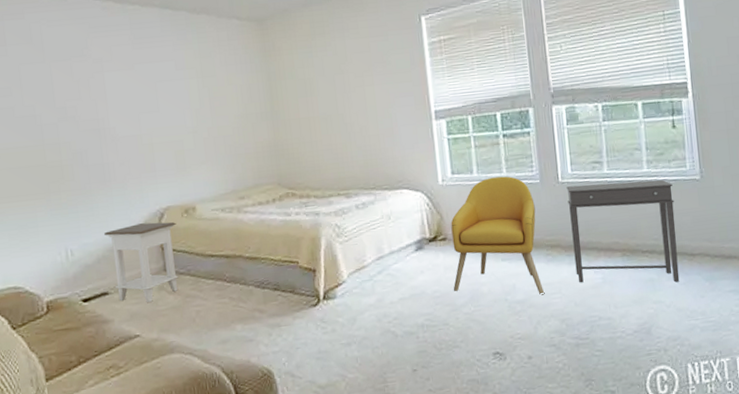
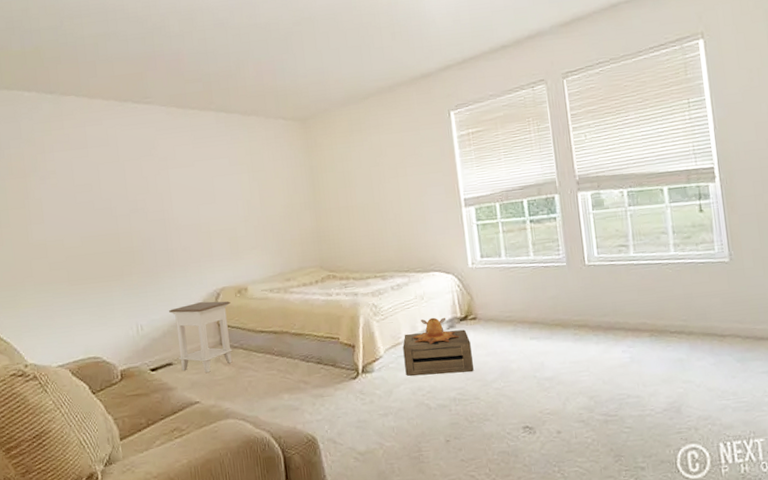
toy box: none [367,238,443,302] -> present [402,317,474,376]
armchair: present [451,176,545,295] -> none [480,259,573,373]
side table: present [566,180,680,283] -> none [593,262,710,363]

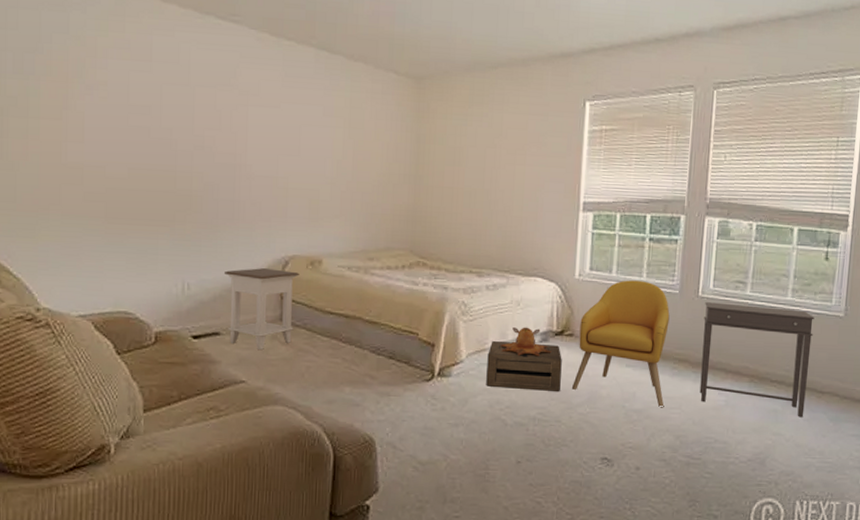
armchair: none [480,259,573,373] -> present [571,280,670,408]
side table: none [593,262,710,363] -> present [699,302,815,418]

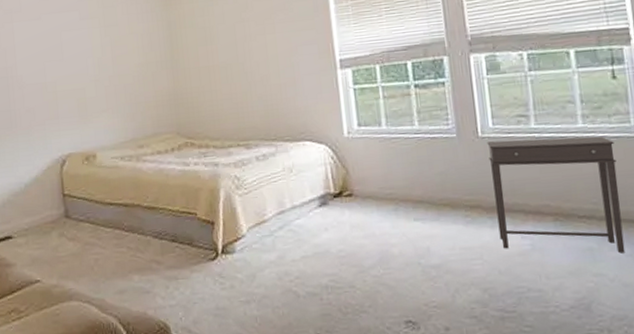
nightstand: present [225,268,300,351] -> none [10,168,78,249]
toy box: present [486,327,562,391] -> none [268,192,349,259]
armchair: present [571,280,670,408] -> none [357,129,464,261]

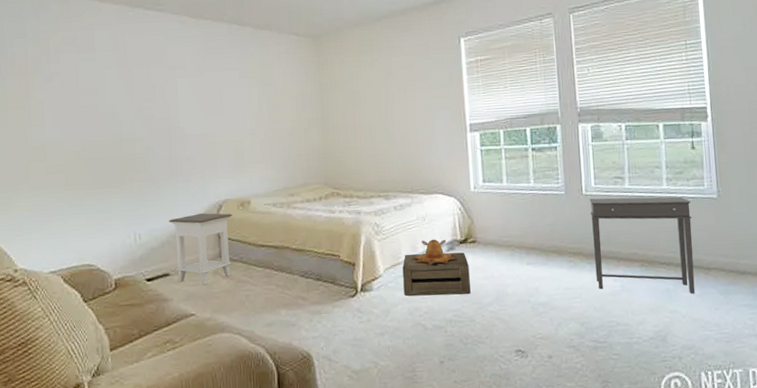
nightstand: none [10,168,78,249] -> present [169,213,232,286]
toy box: none [268,192,349,259] -> present [402,239,471,296]

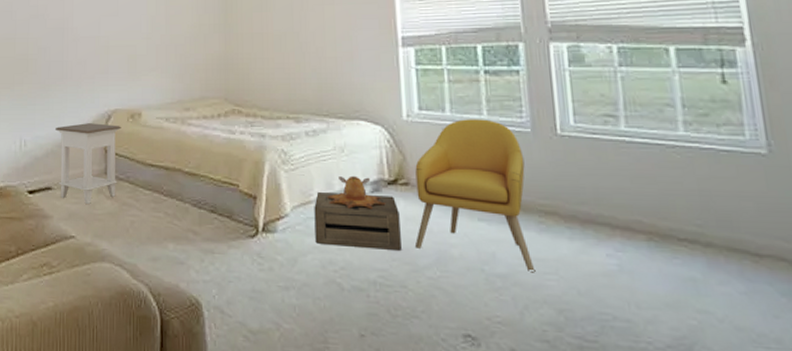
armchair: none [480,186,566,299] -> present [414,119,536,273]
side table: present [589,196,695,294] -> none [567,141,738,290]

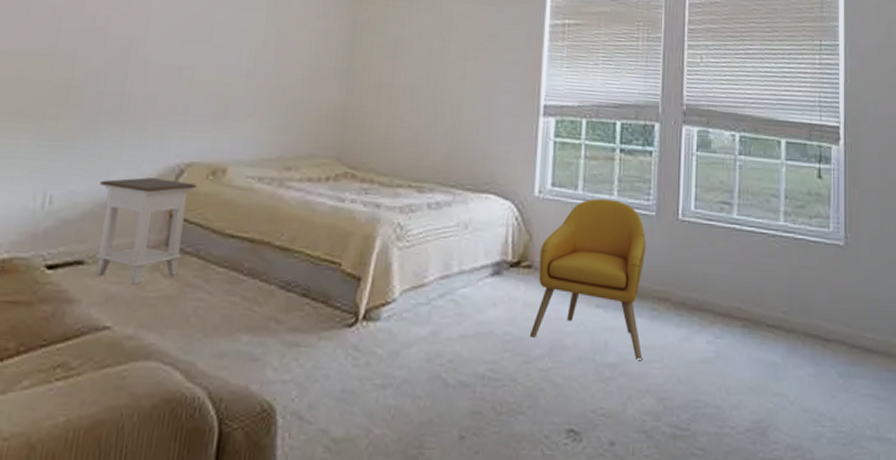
toy box: present [314,175,402,250] -> none [423,256,519,340]

